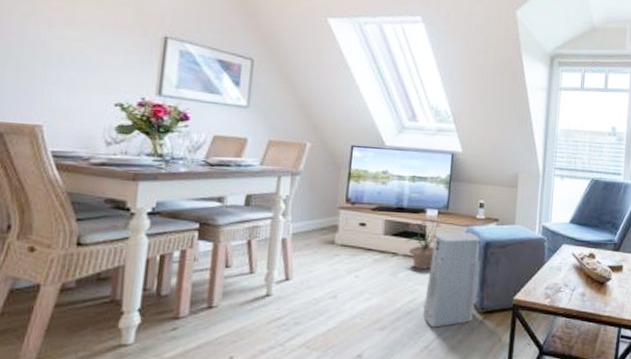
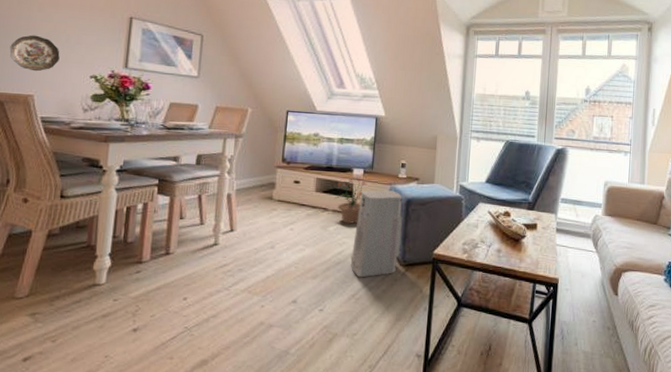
decorative plate: none [11,54,76,98] -> present [9,35,60,72]

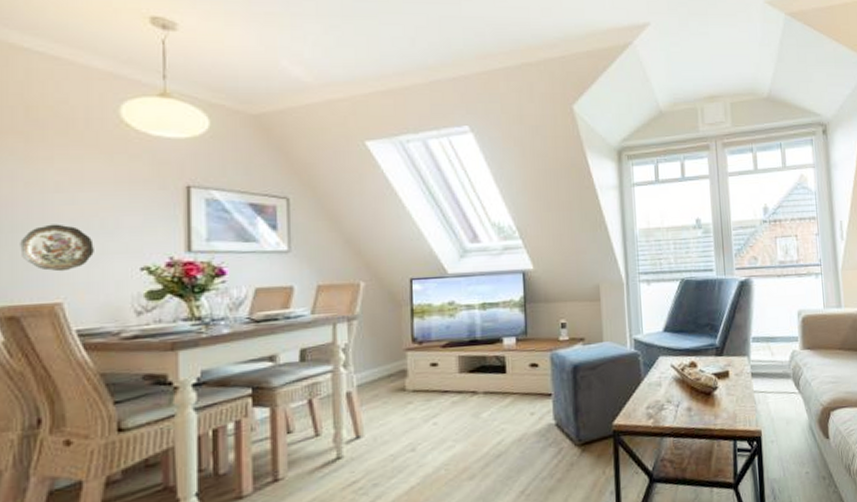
potted plant: present [334,178,367,225] -> none [483,348,522,407]
air purifier: present [350,190,403,278] -> none [513,357,573,469]

